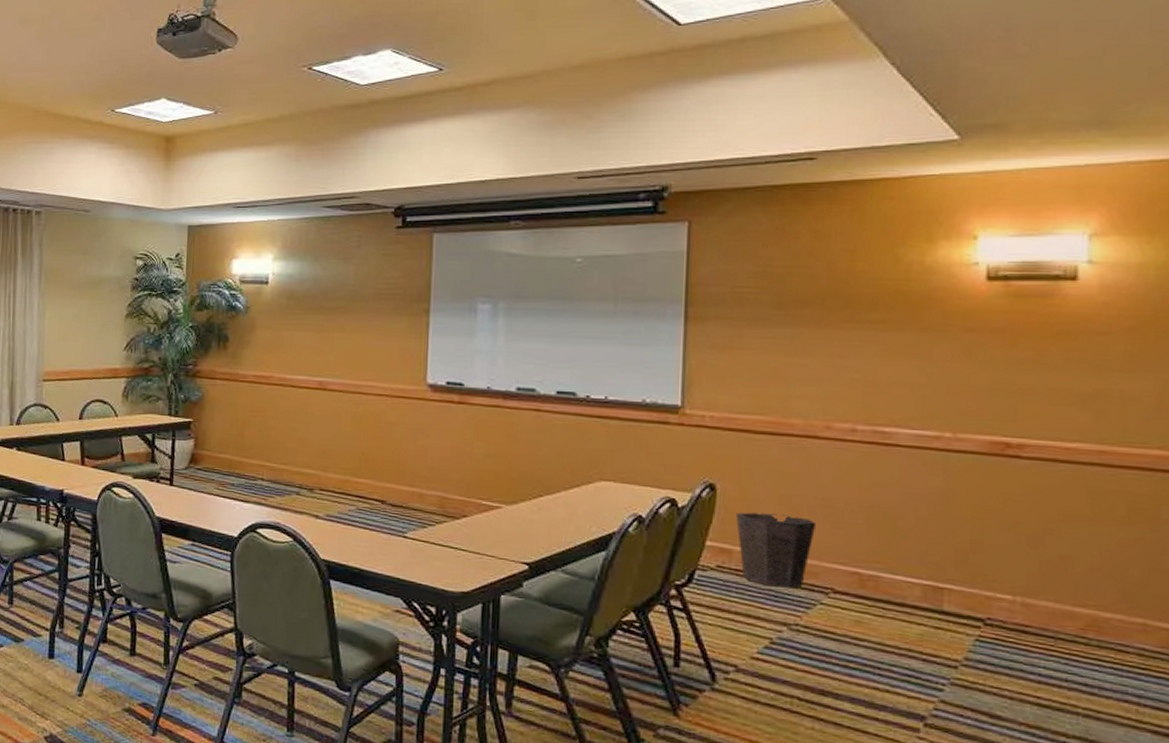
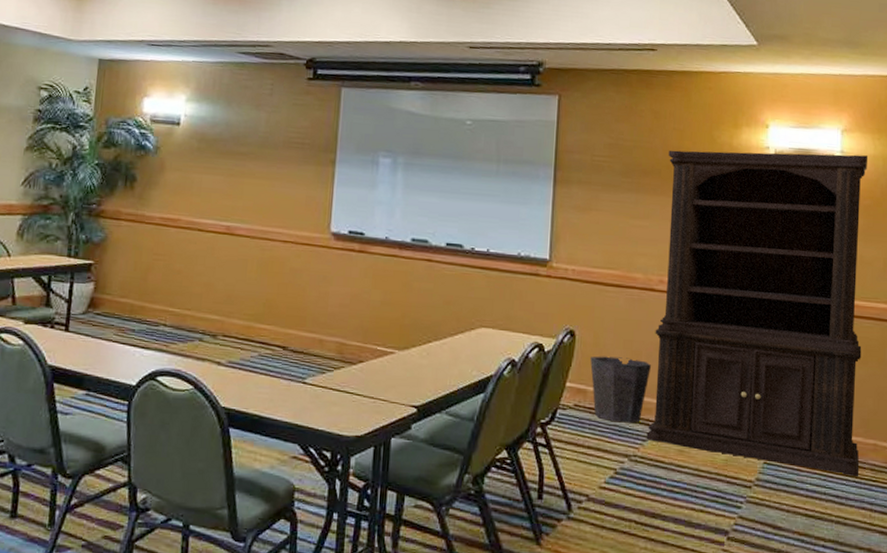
hutch: none [811,264,1130,663] -> present [646,150,867,477]

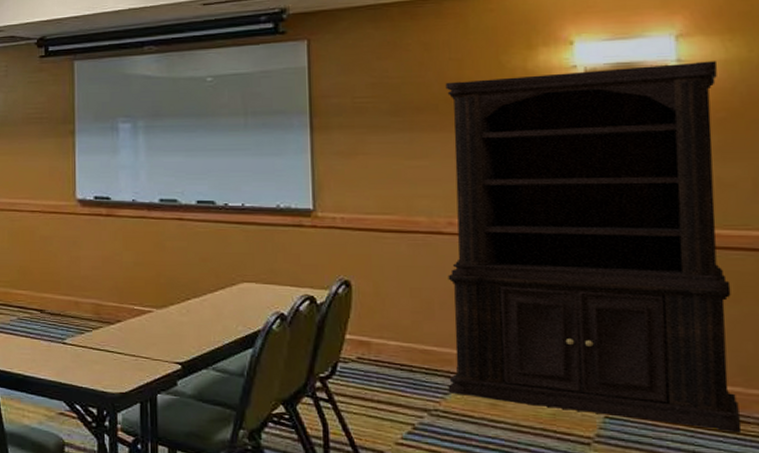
waste bin: present [590,356,652,423] -> none [371,306,448,376]

